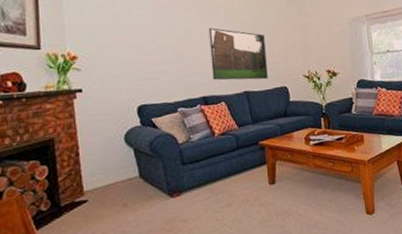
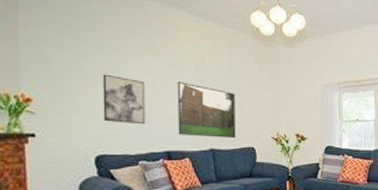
wall art: none [139,27,182,73] -> present [102,74,146,125]

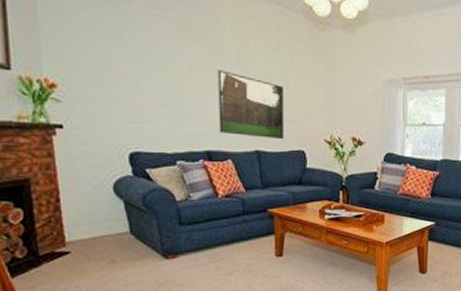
wall art: present [102,74,146,125] -> none [133,58,183,119]

